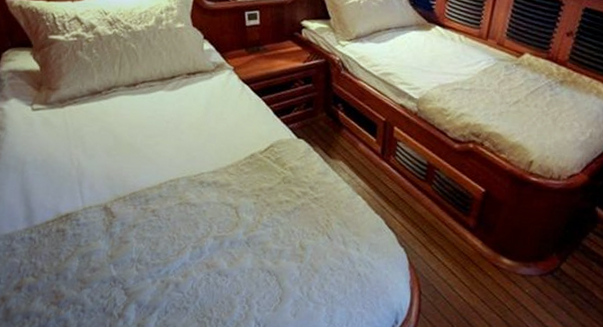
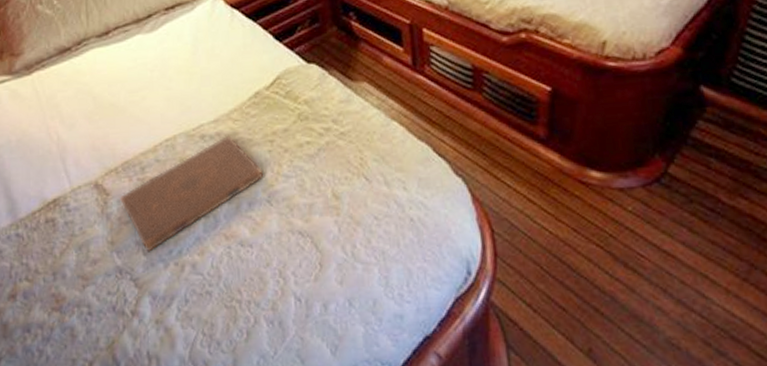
book: none [123,184,247,269] -> present [120,135,264,252]

